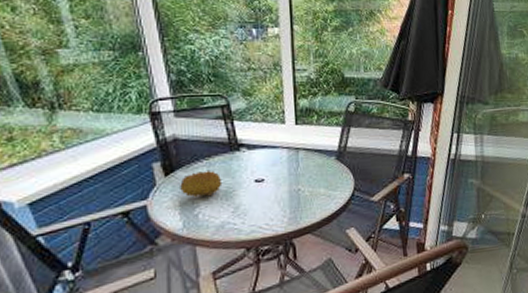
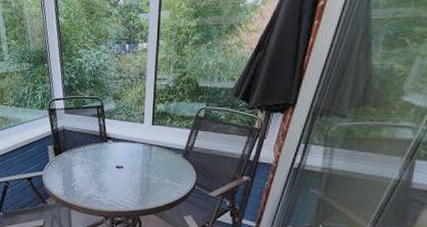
fruit: present [180,169,223,198] -> none [64,154,93,174]

